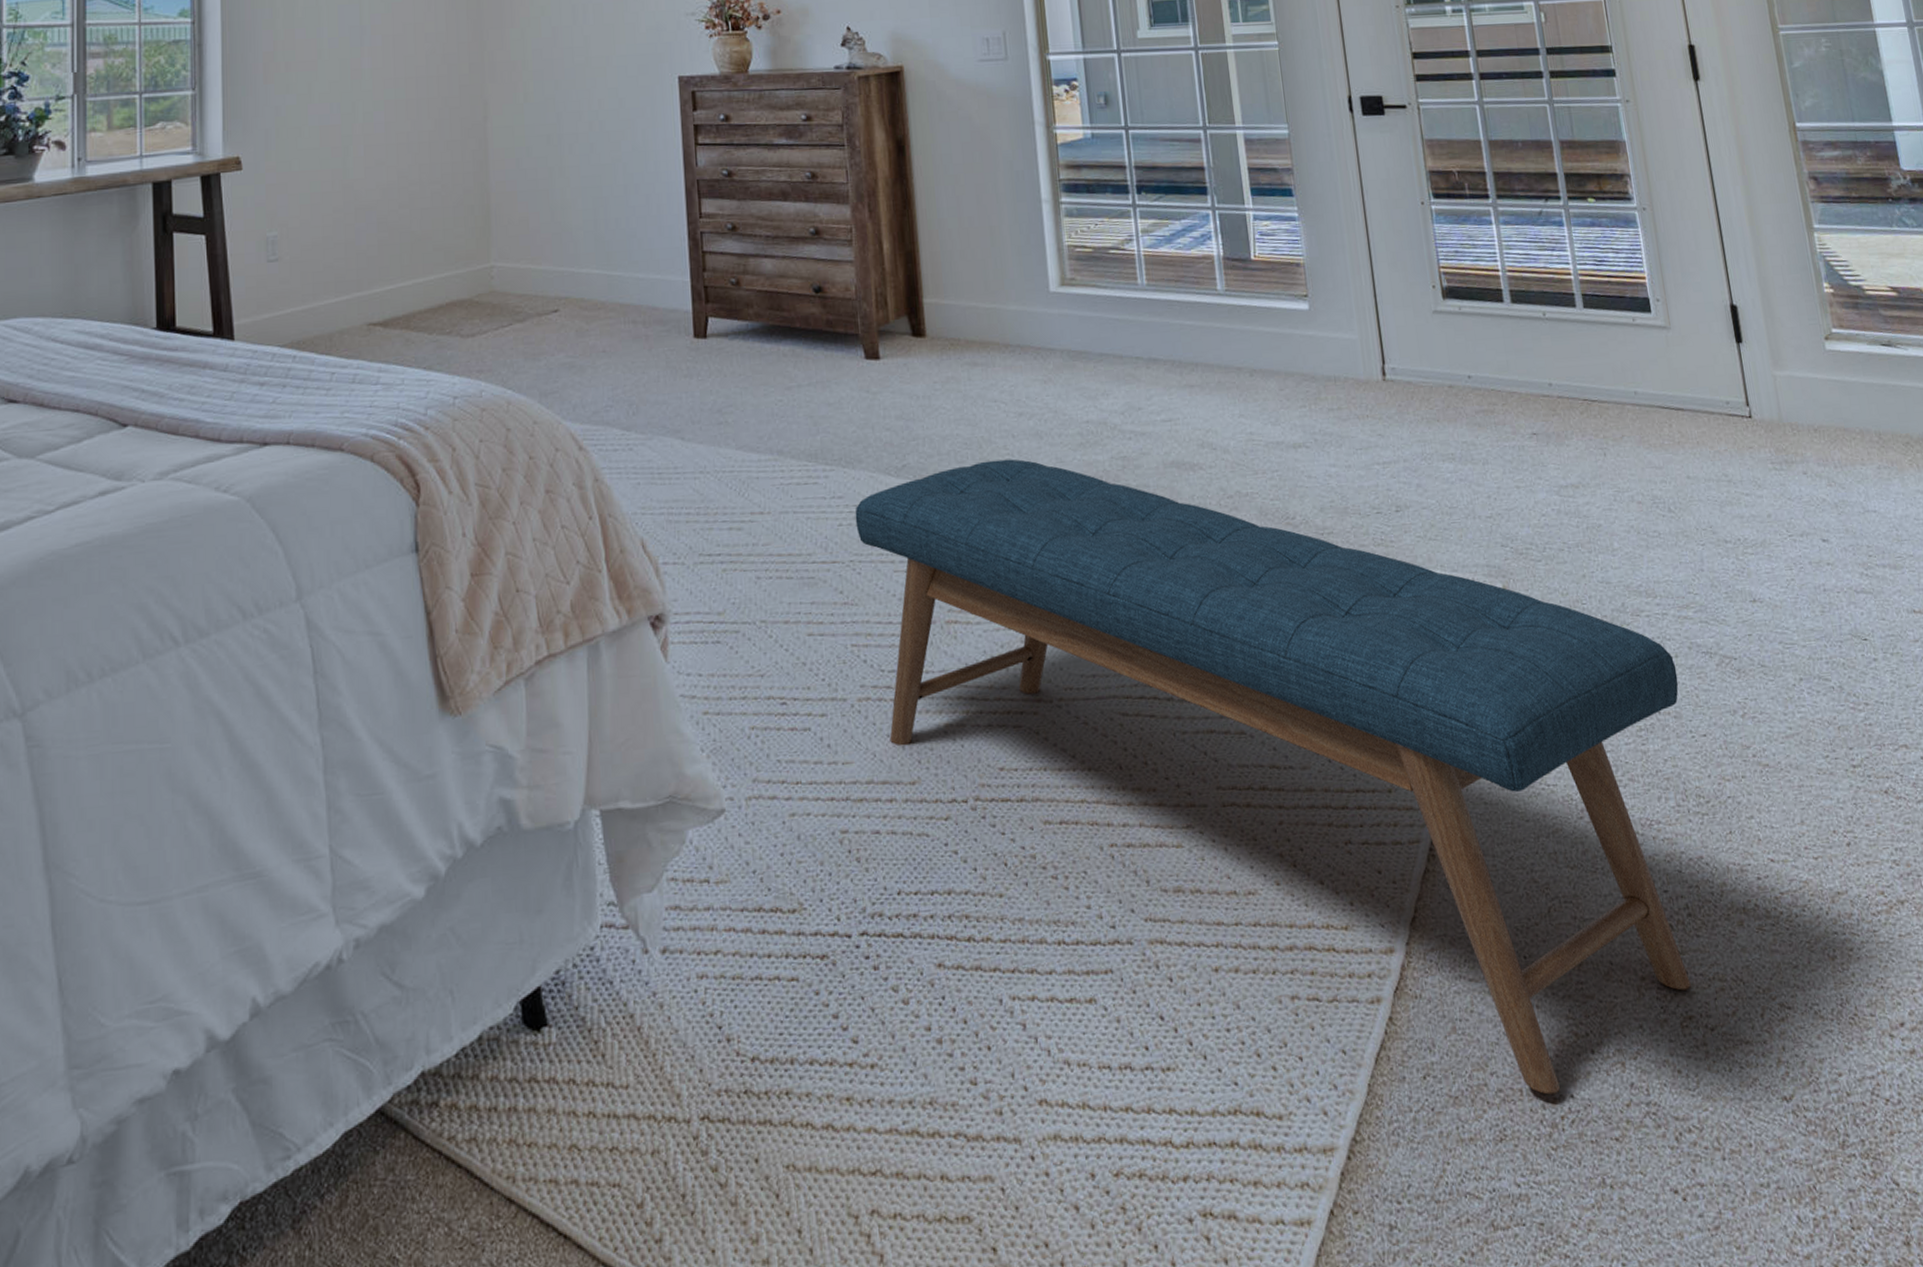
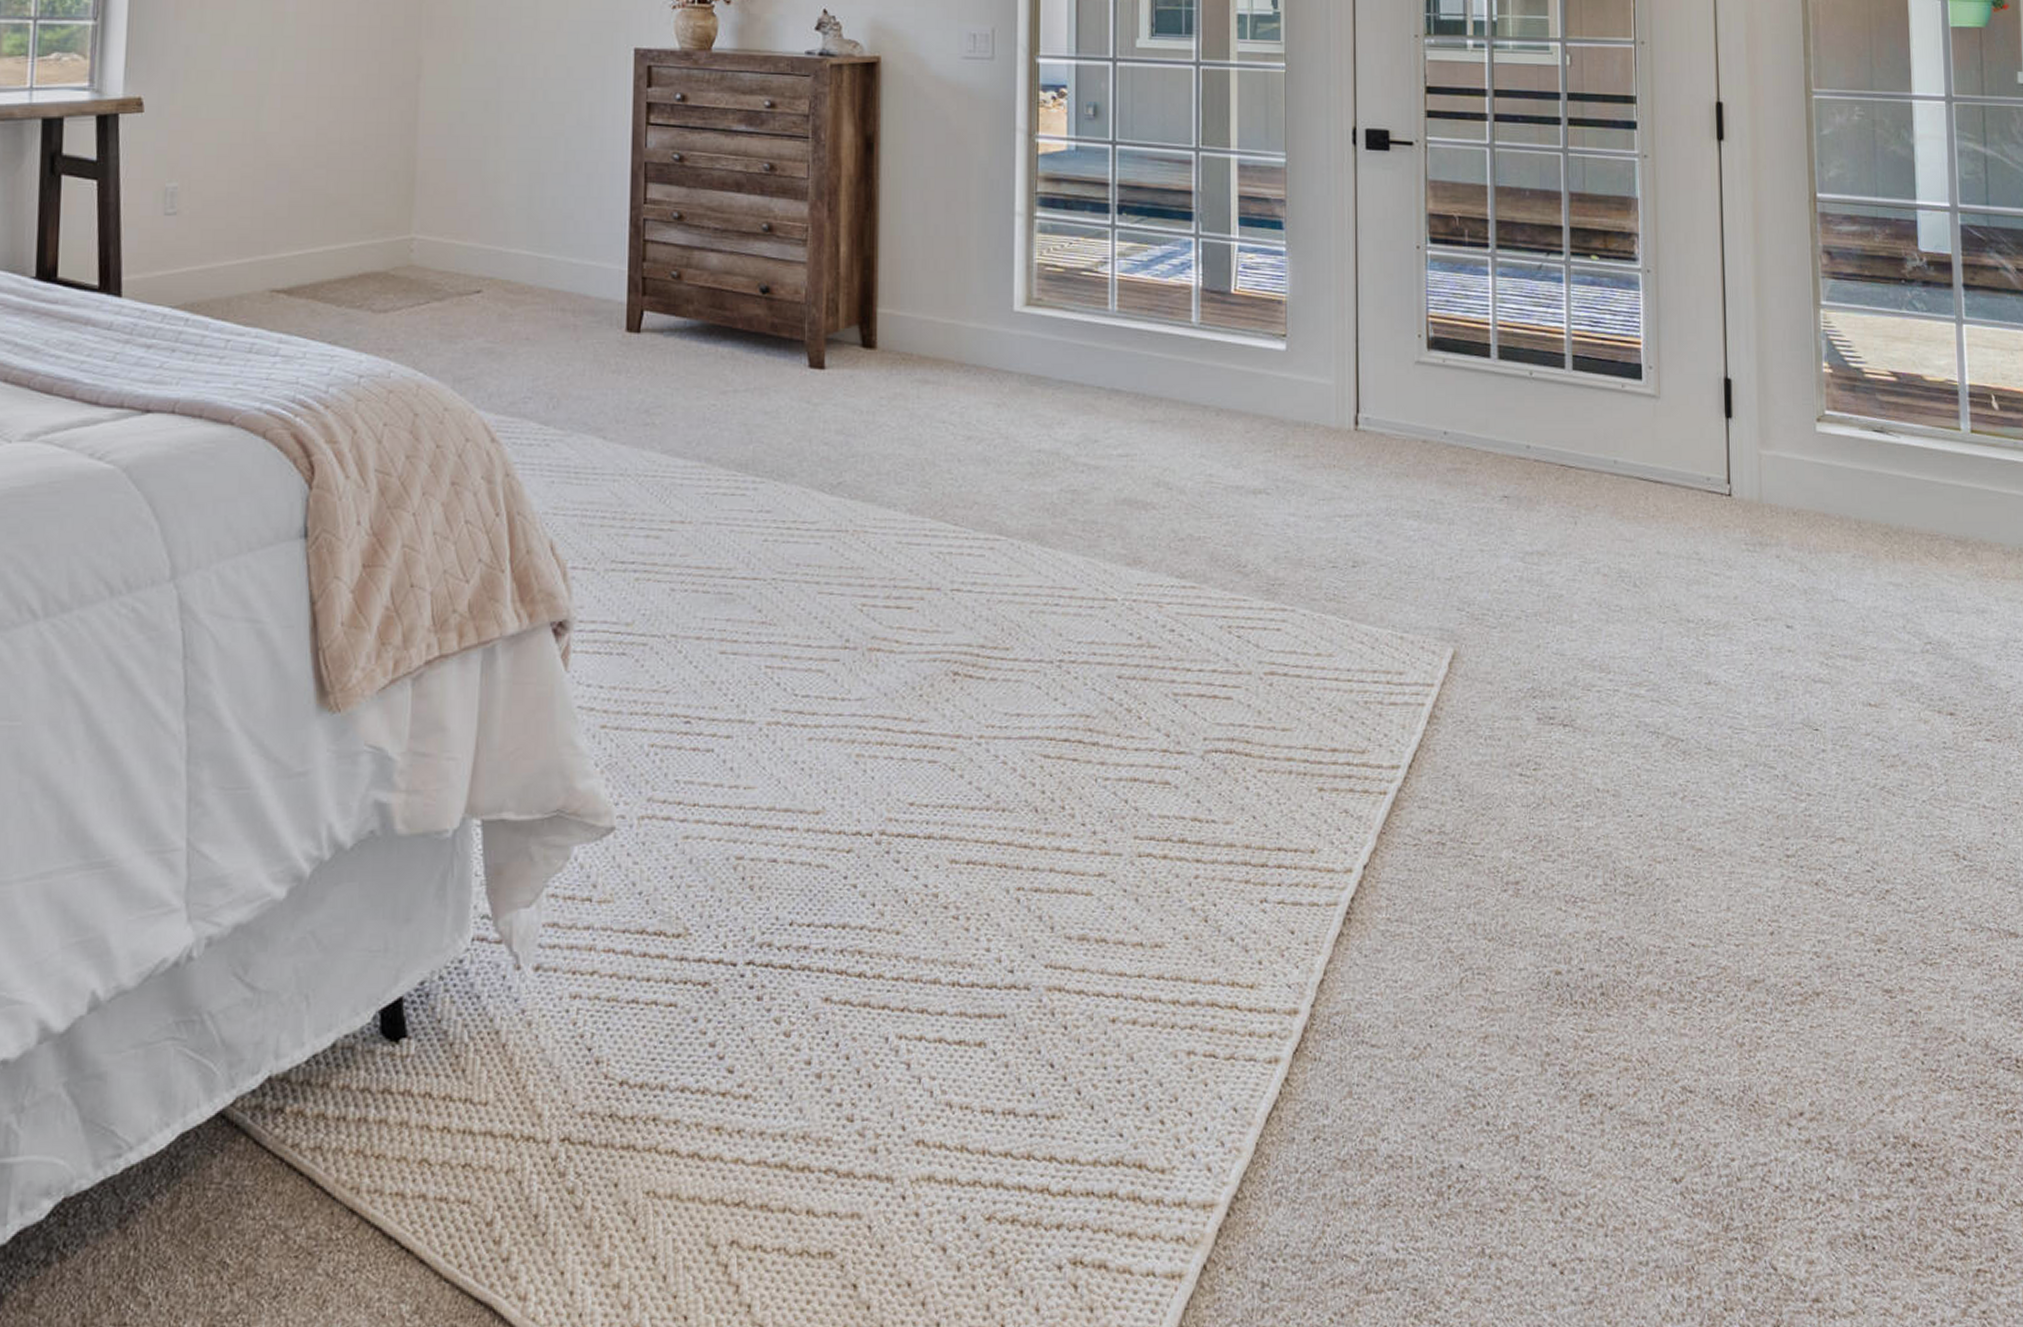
bench: present [855,459,1691,1095] -> none [782,484,1621,1164]

